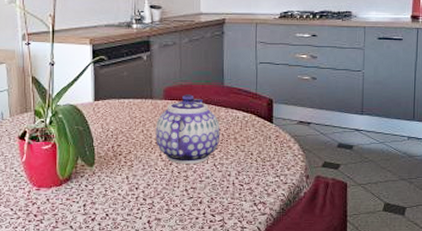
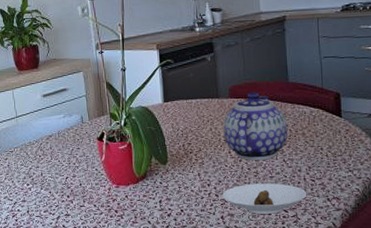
saucer: none [150,188,235,218] -> present [222,183,307,214]

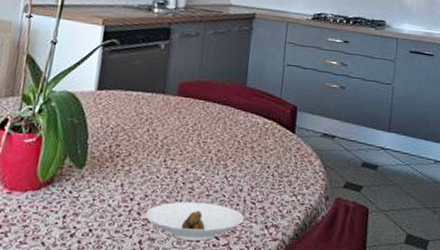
teapot: present [223,92,288,160] -> none [162,92,237,174]

